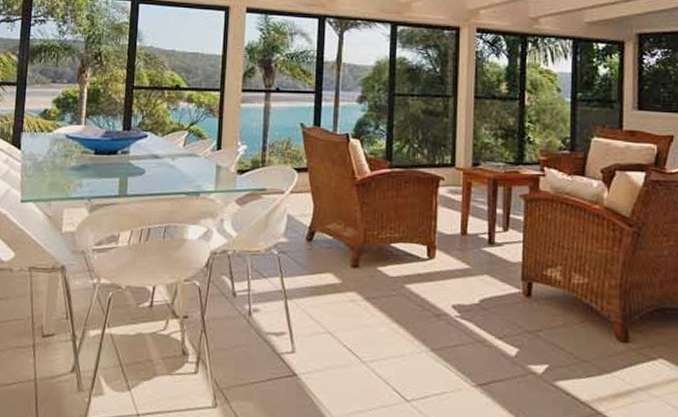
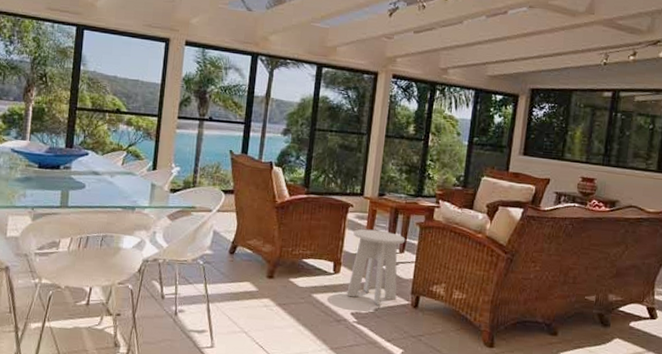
side table: none [445,205,509,296] -> present [347,229,406,306]

